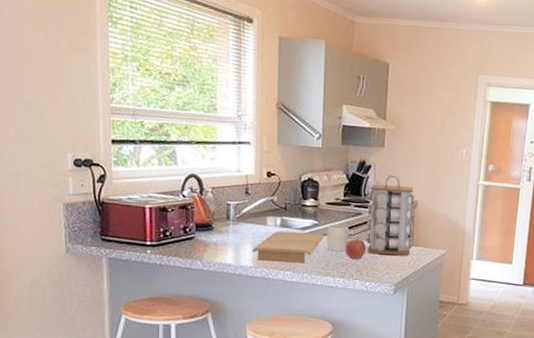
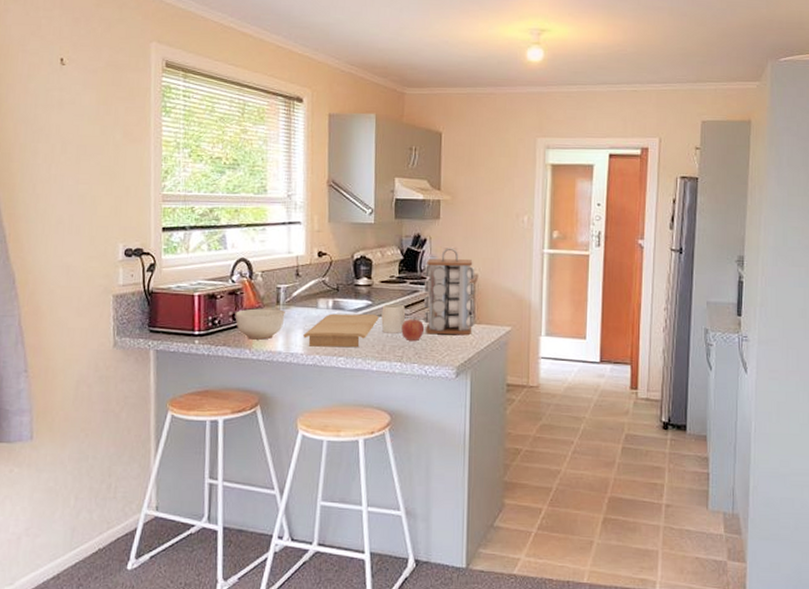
bowl: none [186,222,235,253] -> present [235,308,285,340]

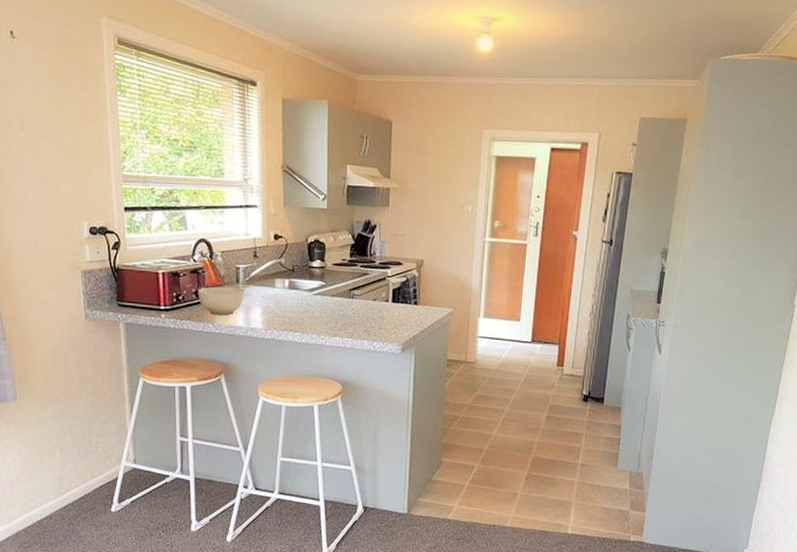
cutting board: present [303,313,380,348] -> none [262,292,333,324]
mug: present [381,304,406,334] -> none [334,285,357,313]
fruit: present [401,317,425,341] -> none [352,298,374,319]
spice rack: present [423,248,475,335] -> none [373,234,421,315]

